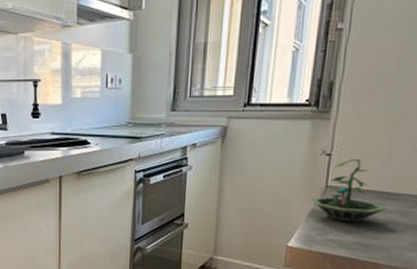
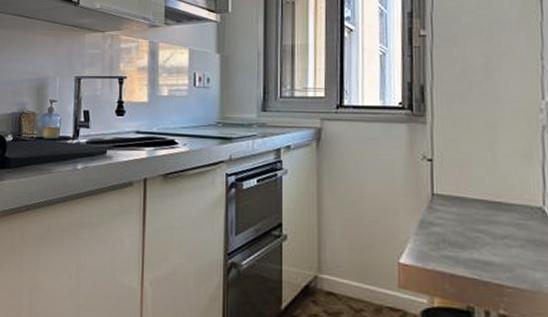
terrarium: present [311,159,385,223] -> none [418,165,499,236]

